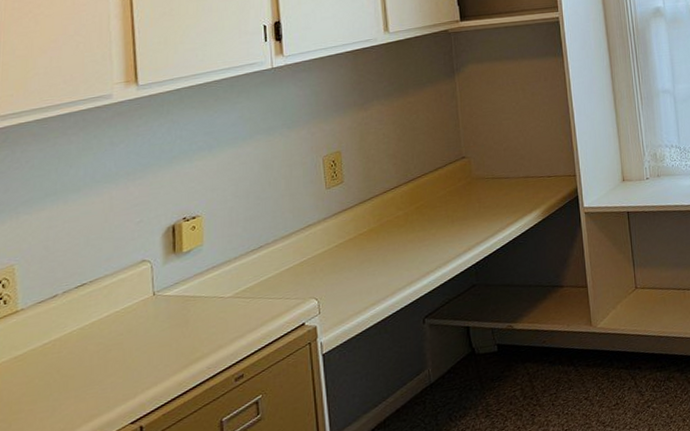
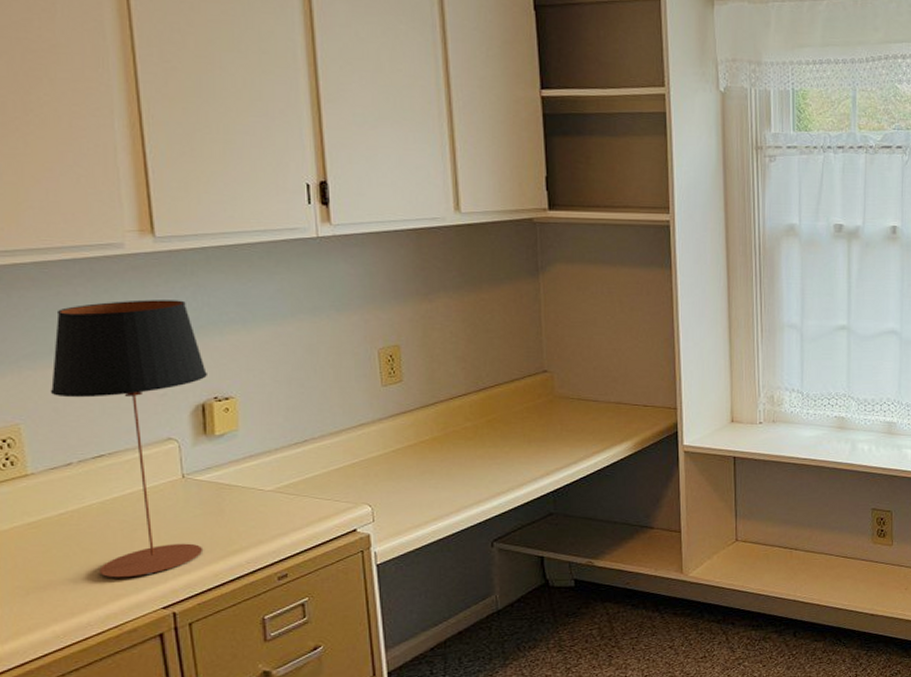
table lamp: none [42,136,178,400] -> present [50,299,207,578]

